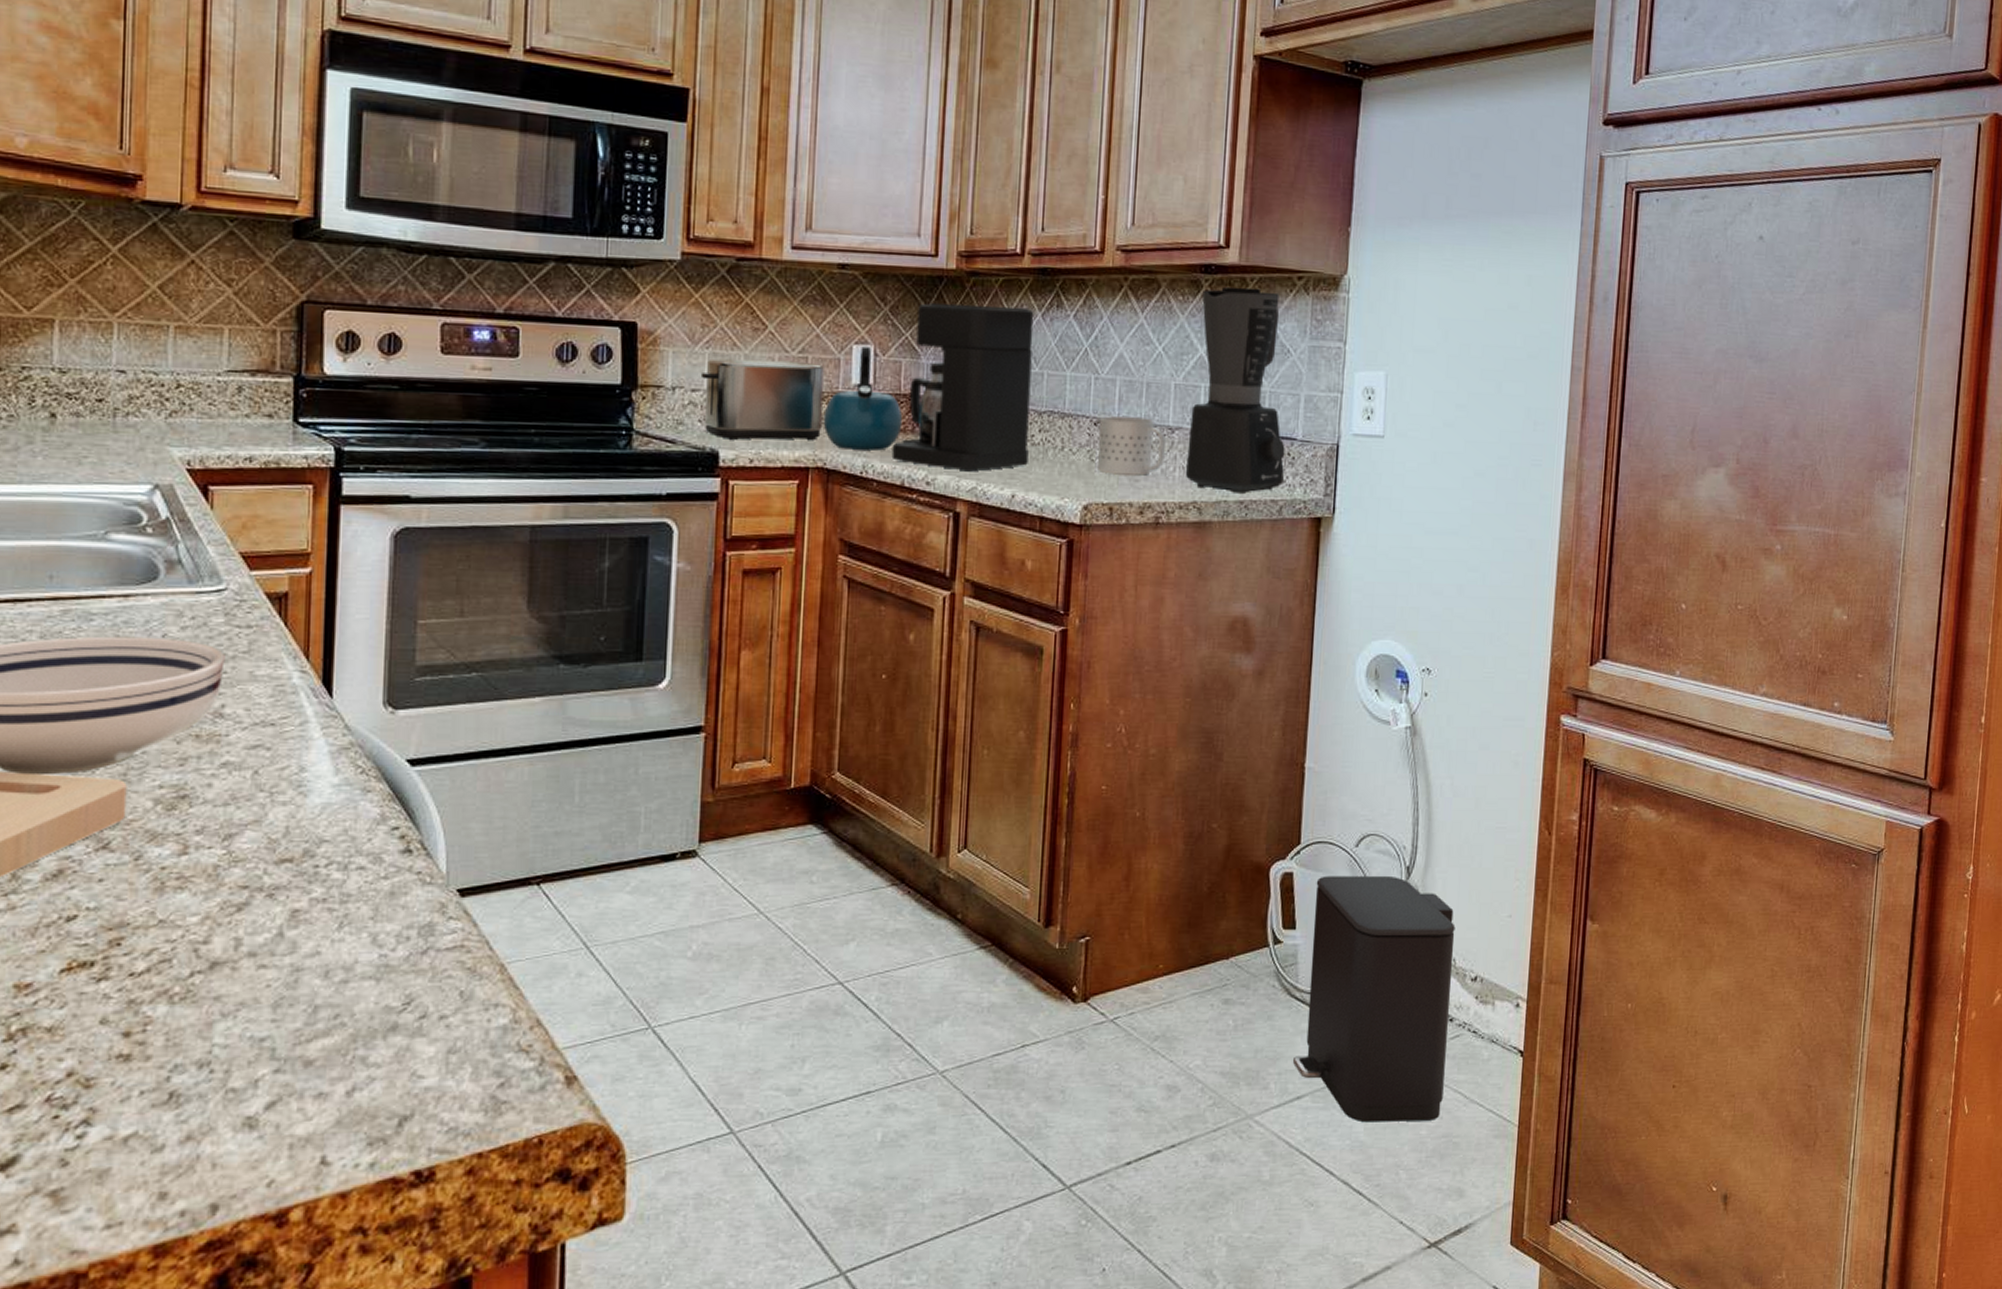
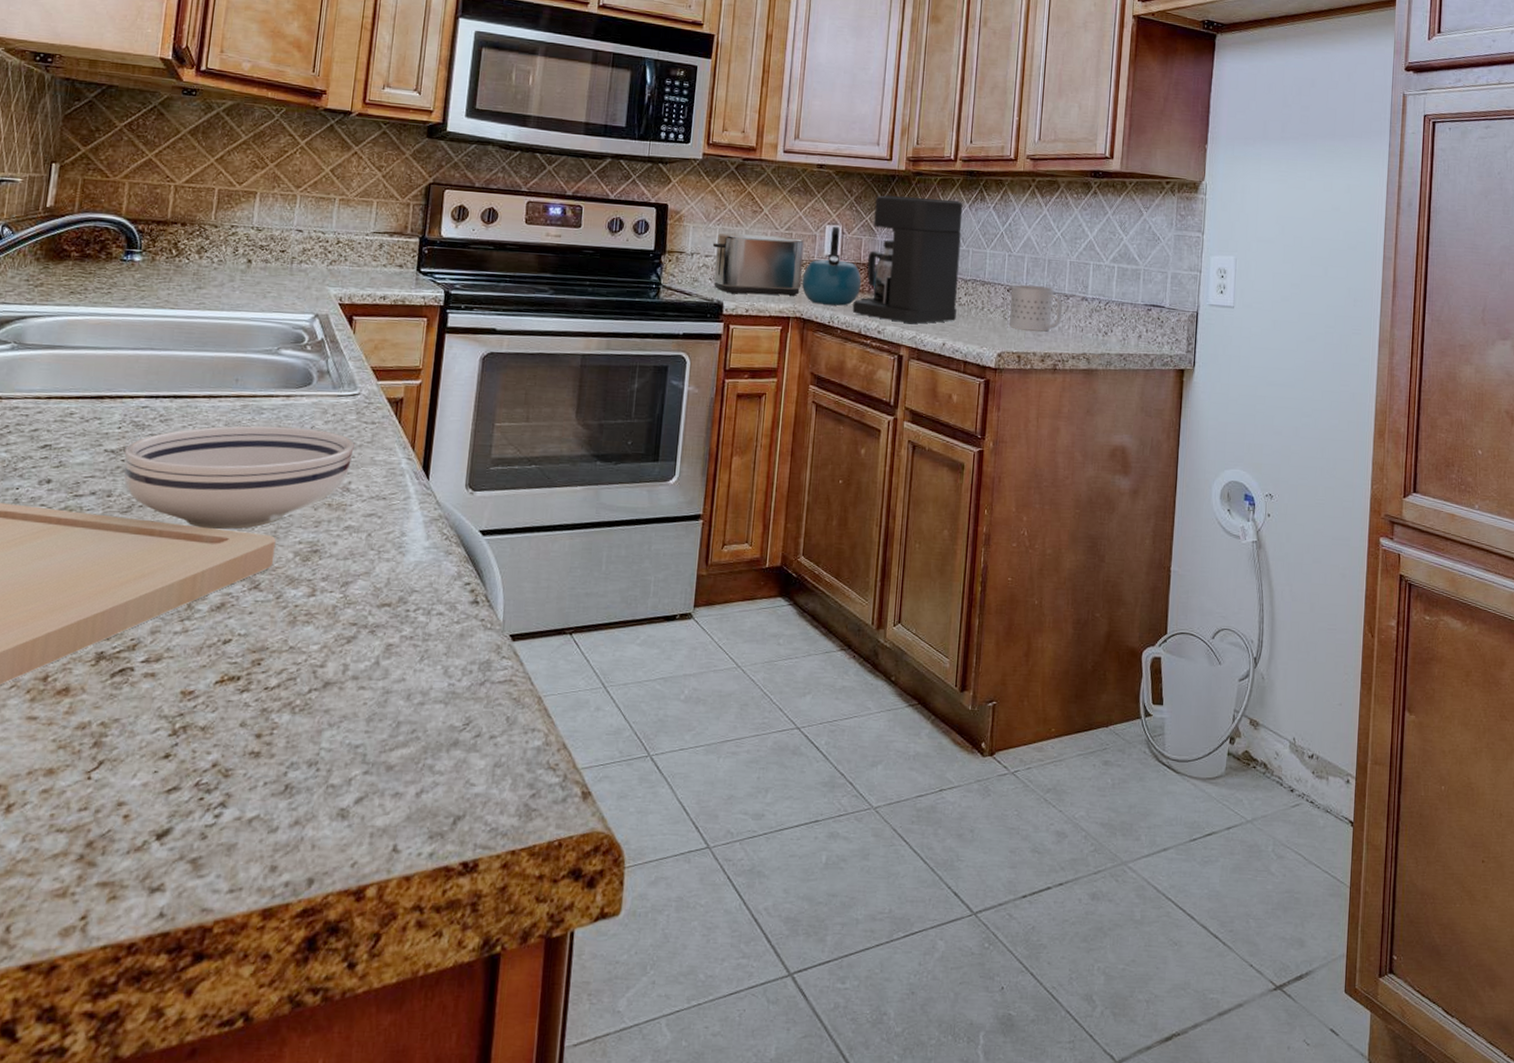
blender: present [1186,287,1285,495] -> none [1078,189,1156,349]
pedal bin: present [1292,875,1456,1123] -> none [1160,661,1295,877]

